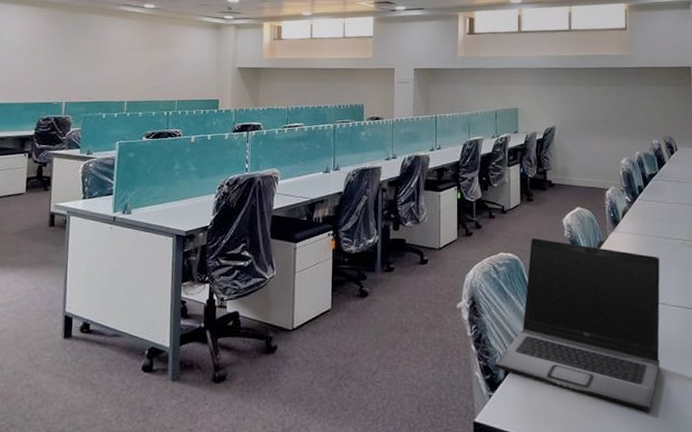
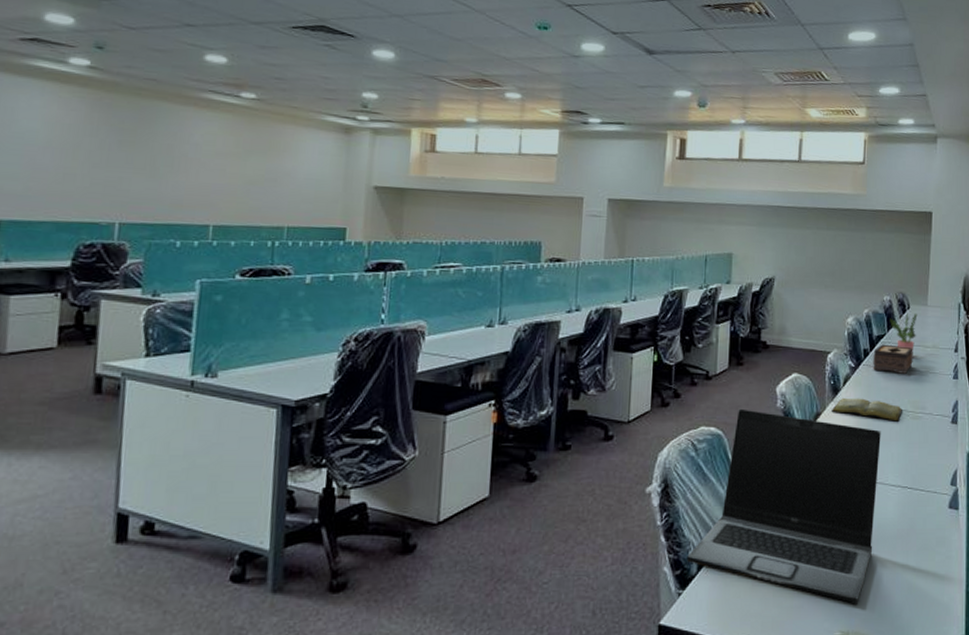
book: none [613,228,678,249] -> present [832,397,902,422]
tissue box: none [647,181,684,207] -> present [873,344,913,374]
potted plant: none [660,155,685,188] -> present [890,313,918,352]

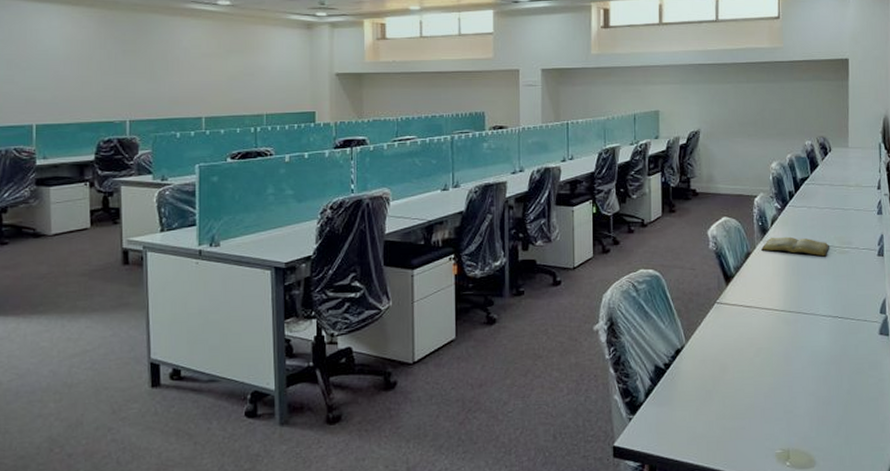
laptop: present [687,408,881,604] -> none [635,251,810,425]
tissue box: present [873,344,913,374] -> none [798,185,837,212]
potted plant: present [890,313,918,352] -> none [812,156,839,191]

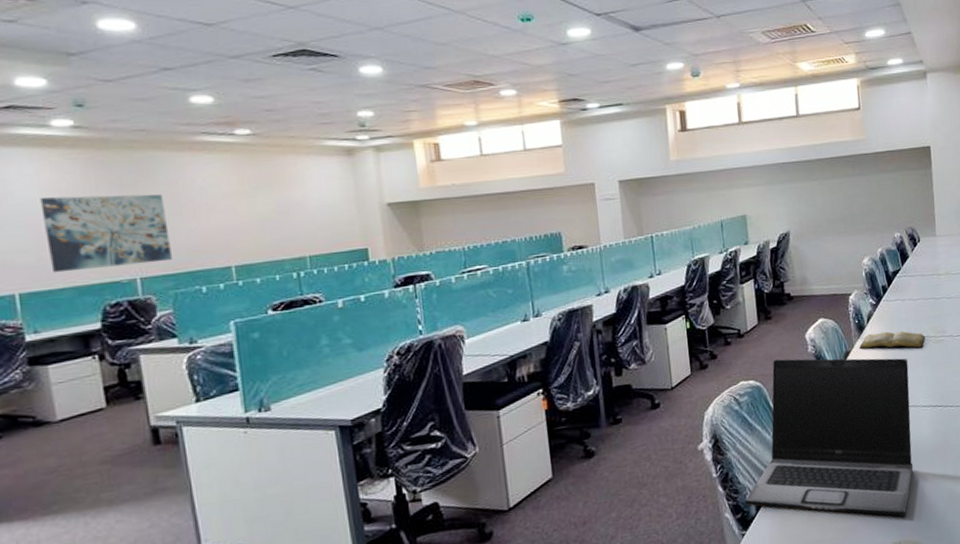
wall art: none [61,47,156,110] -> present [40,194,172,273]
laptop: none [635,251,810,425] -> present [745,358,914,517]

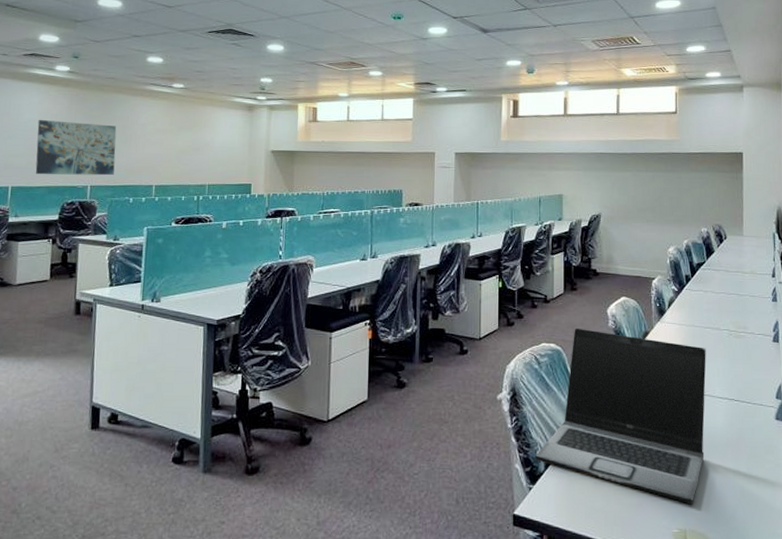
book: present [859,331,925,349] -> none [659,318,725,340]

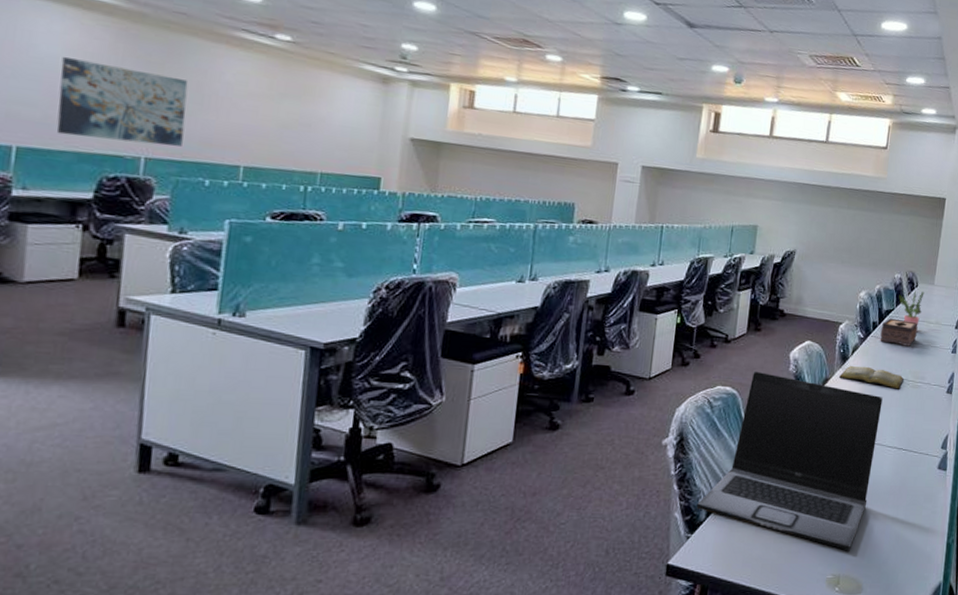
book: none [659,318,725,340] -> present [839,365,904,389]
tissue box: none [695,270,733,297] -> present [880,318,918,346]
potted plant: none [708,243,734,277] -> present [899,291,925,326]

